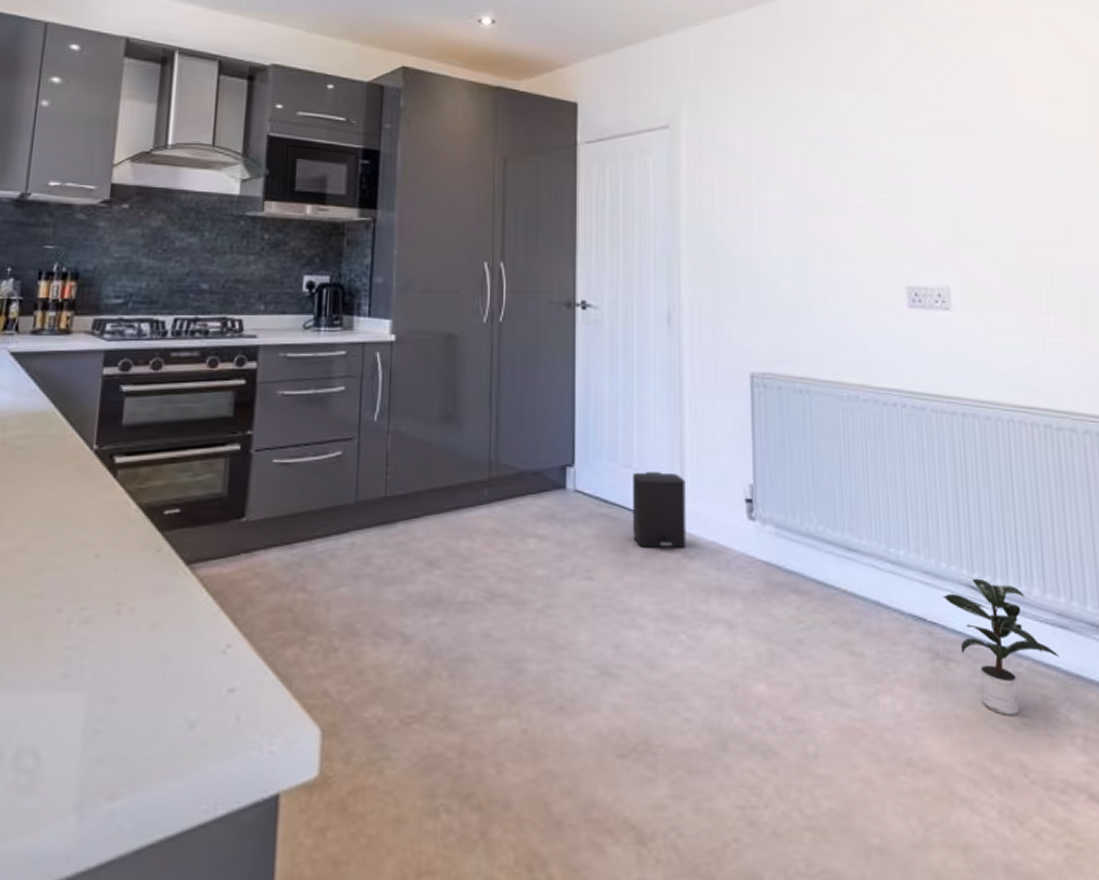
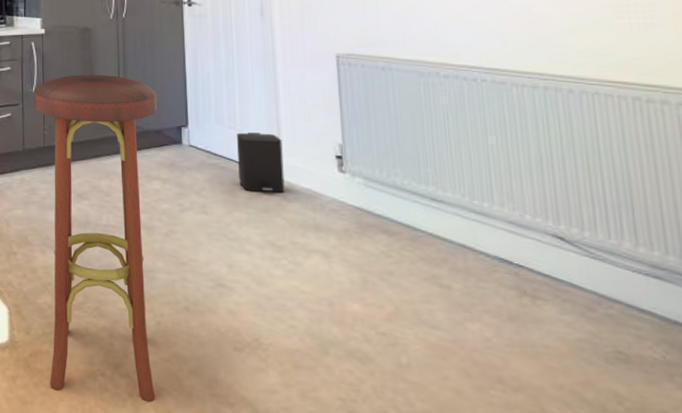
bar stool: none [374,396,538,842] -> present [33,74,158,402]
potted plant: present [942,578,1060,715] -> none [528,230,655,351]

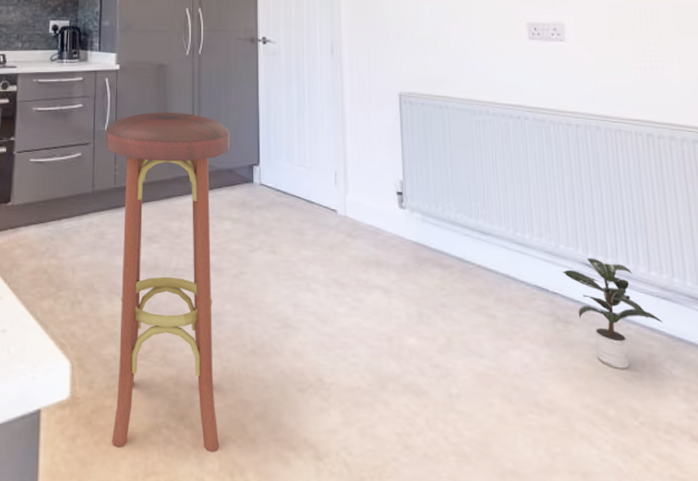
pedal bin: present [237,132,285,193] -> none [306,170,350,230]
potted plant: none [528,230,655,351] -> present [561,258,664,369]

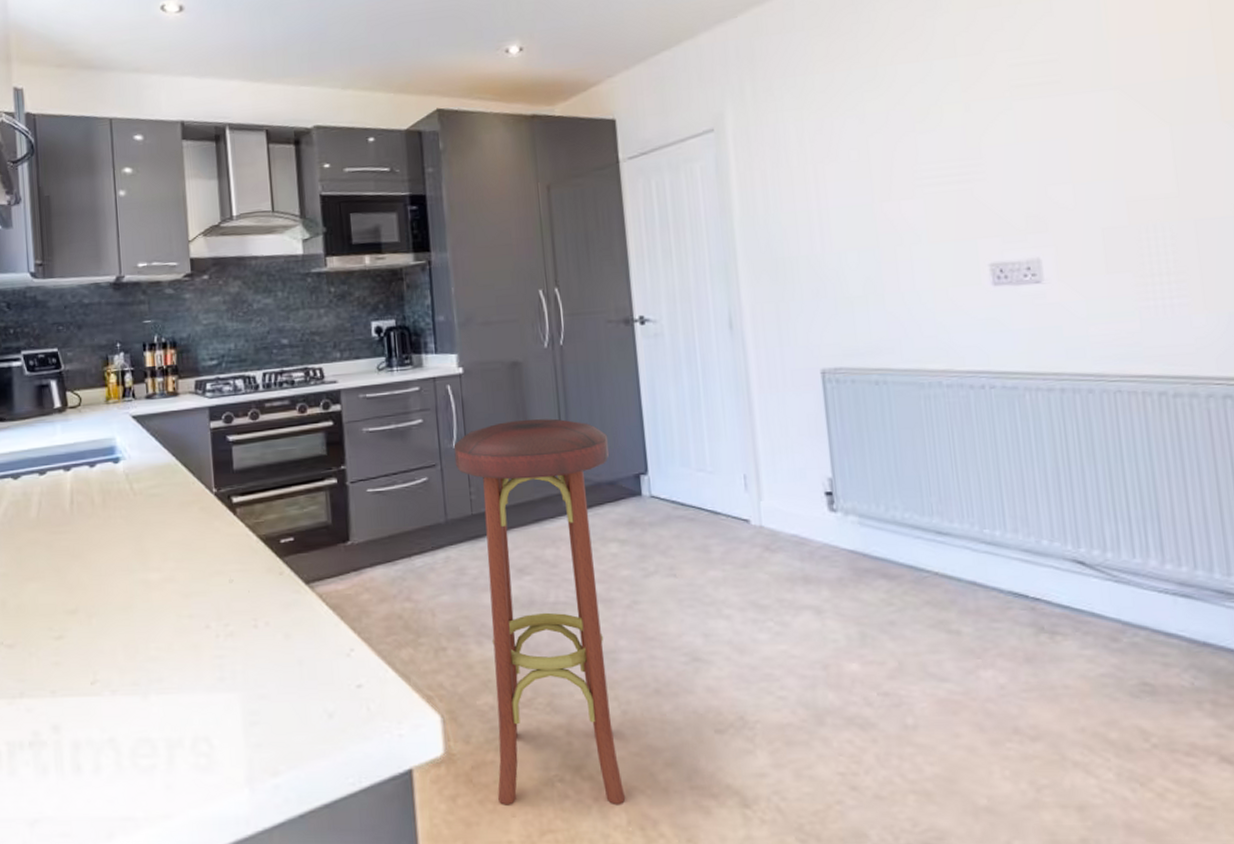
potted plant: present [561,258,664,369] -> none [1045,553,1183,684]

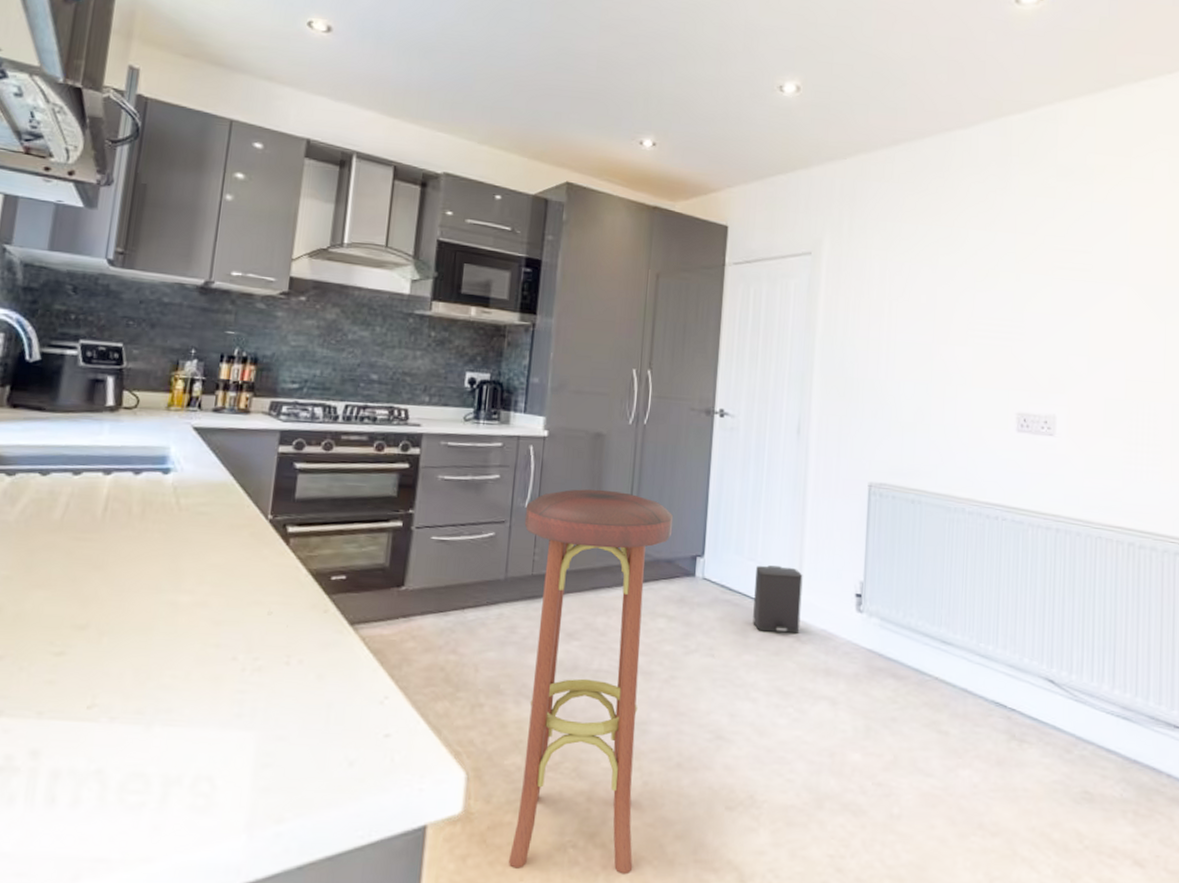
pedal bin: none [707,472,767,544] -> present [753,565,803,633]

